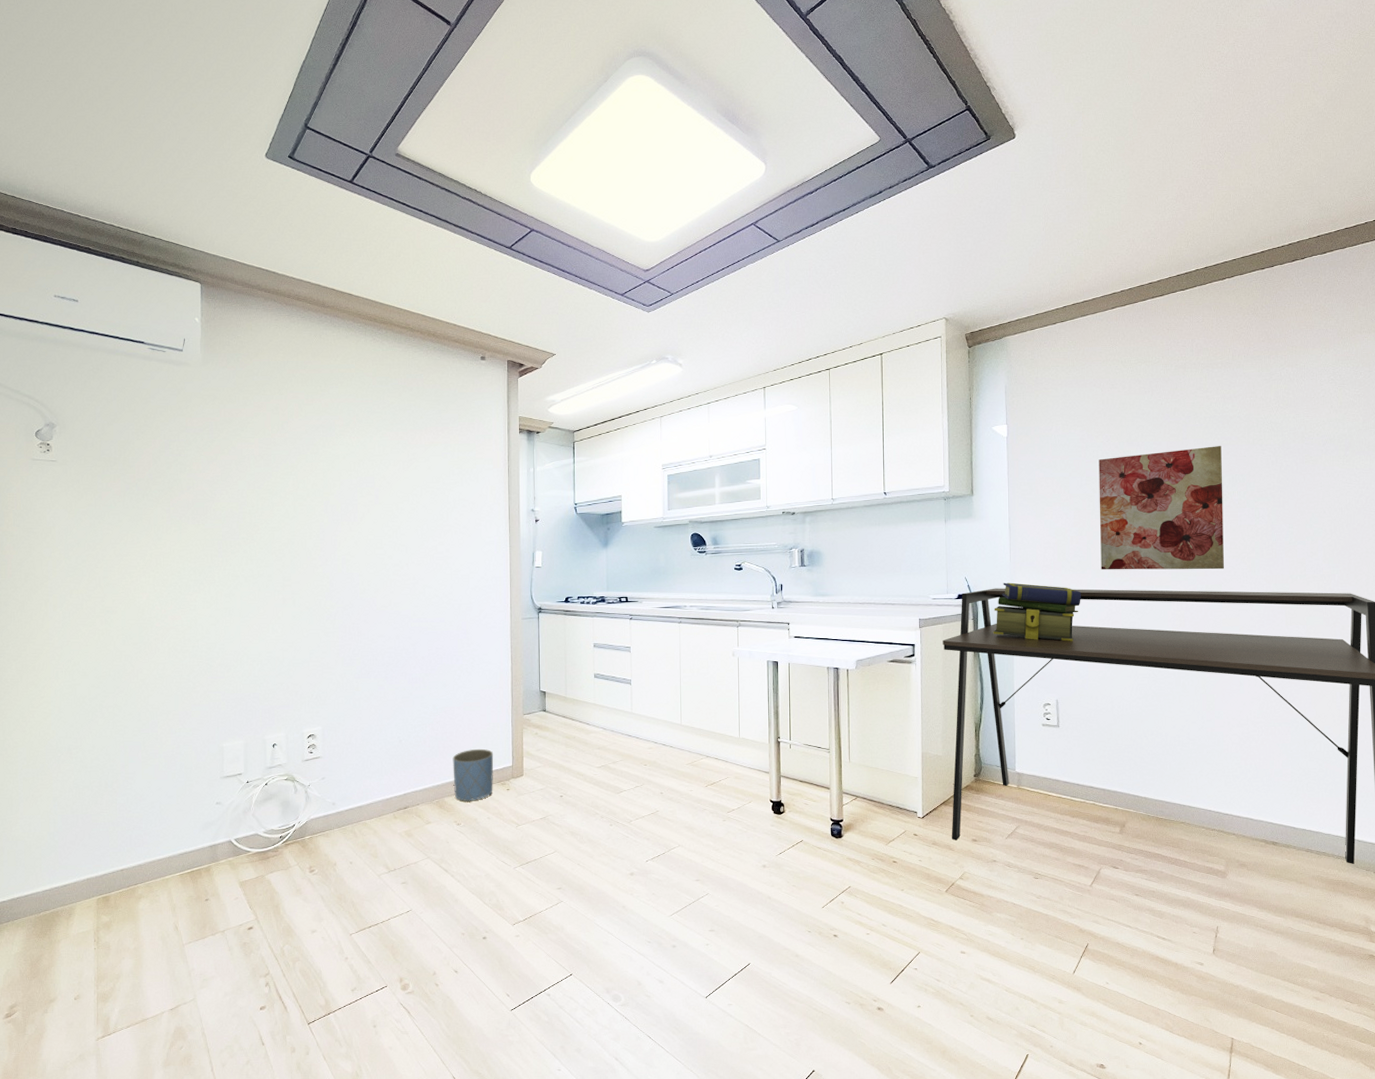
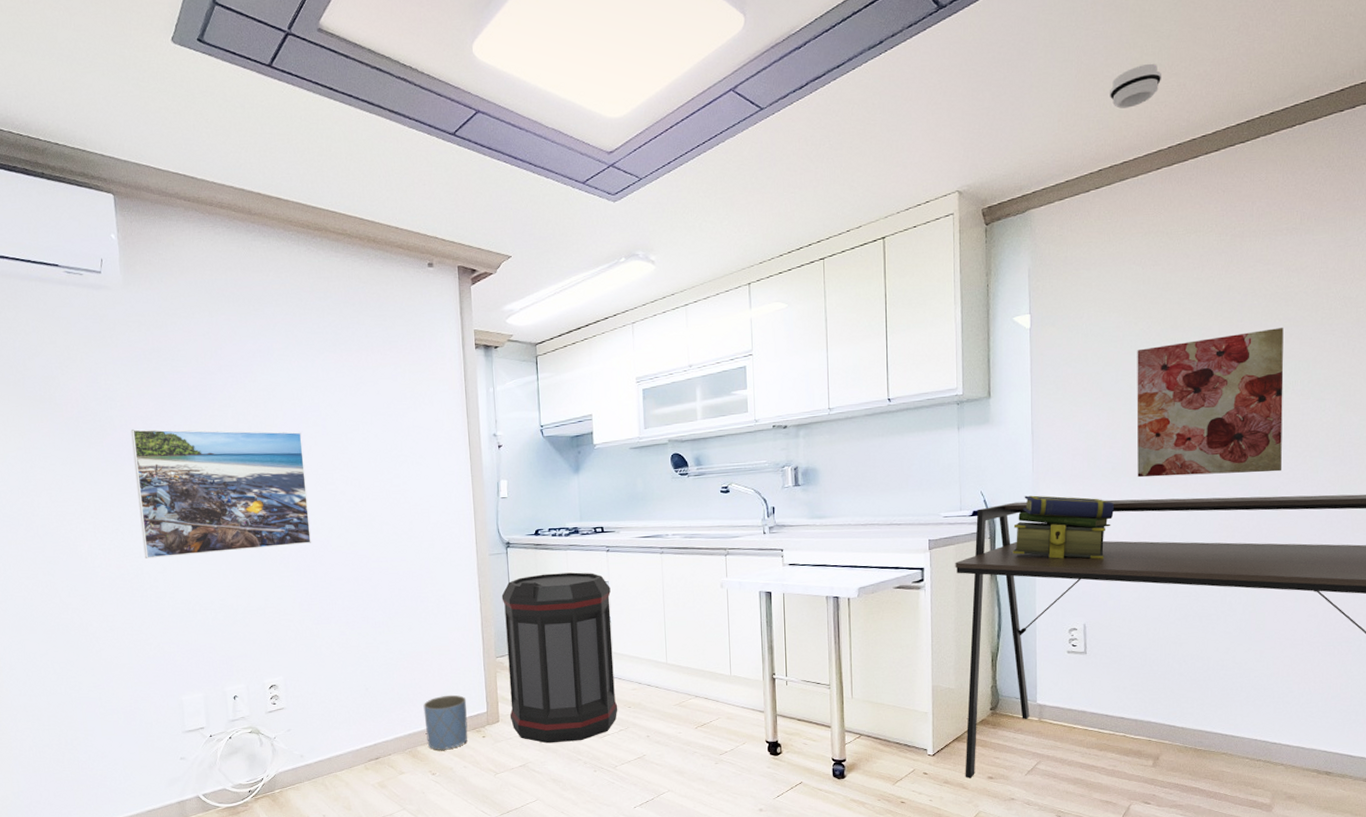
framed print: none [197,492,358,611] -> present [130,429,312,559]
trash can: none [531,637,635,798] -> present [501,572,618,744]
smoke detector: none [1072,222,1114,257] -> present [1110,63,1161,109]

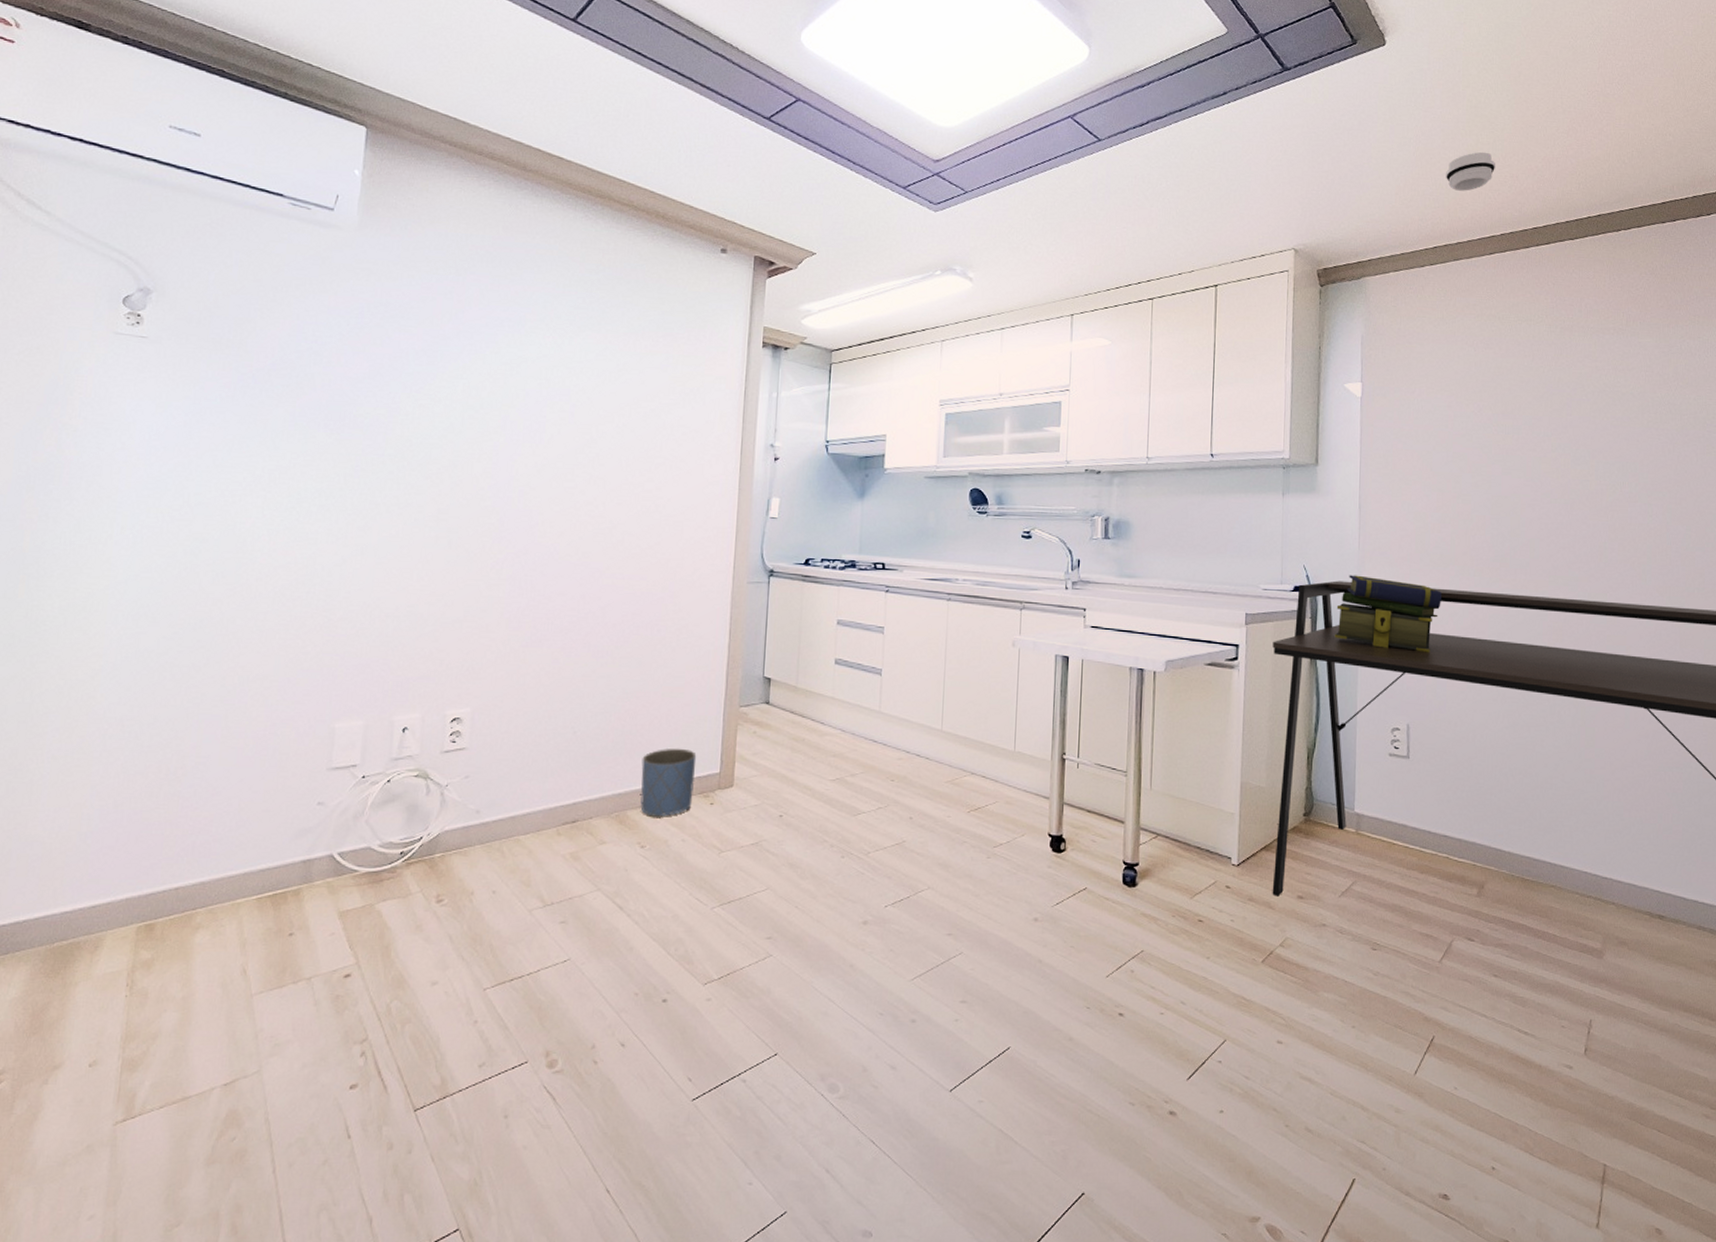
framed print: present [130,429,312,559] -> none [321,392,543,549]
trash can: present [501,572,618,744] -> none [748,611,885,818]
wall art: present [1136,328,1284,478] -> none [1466,426,1612,576]

